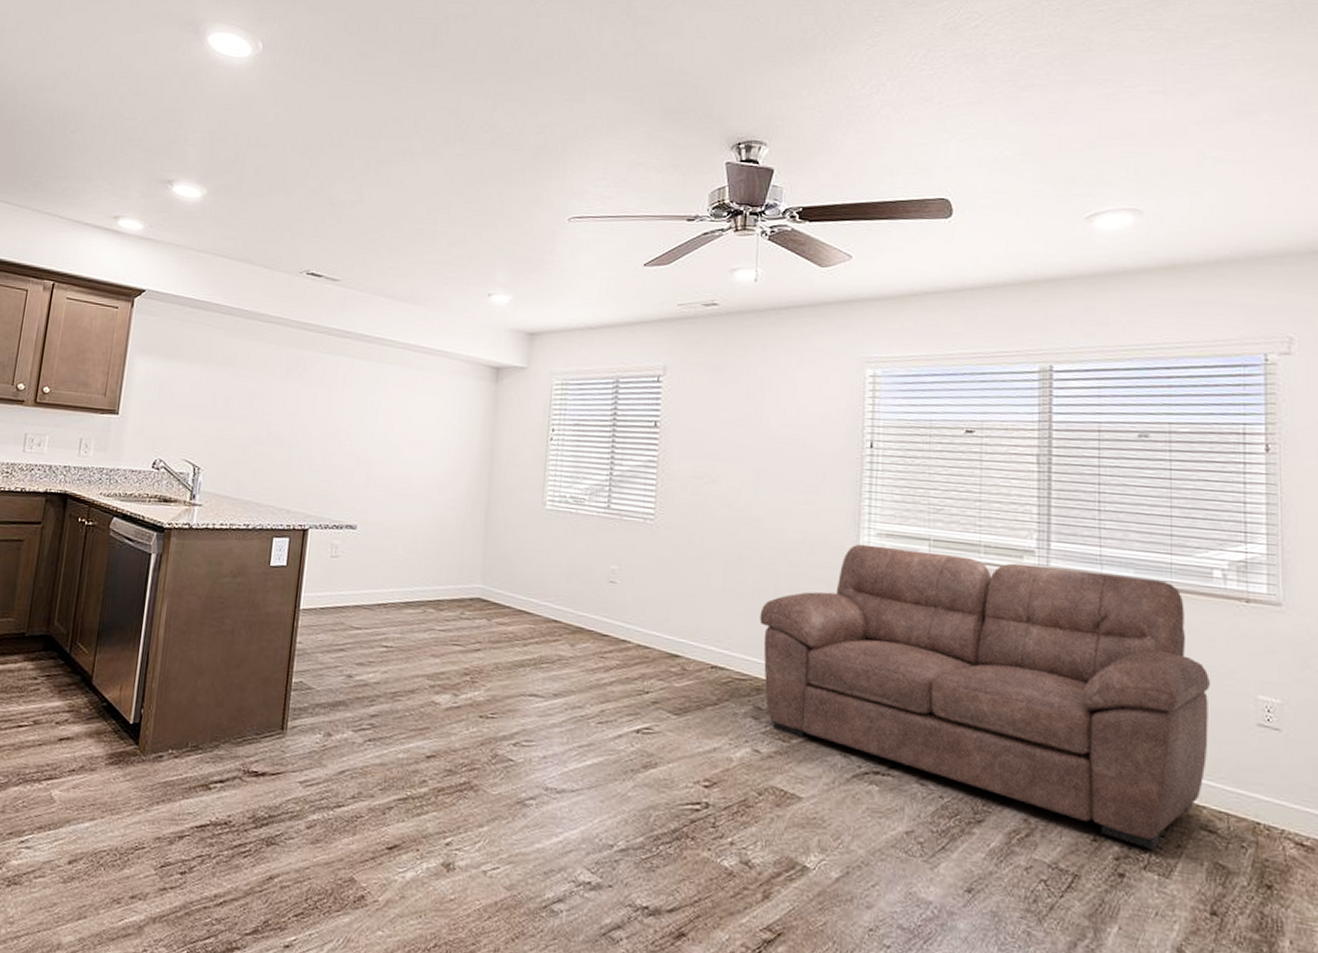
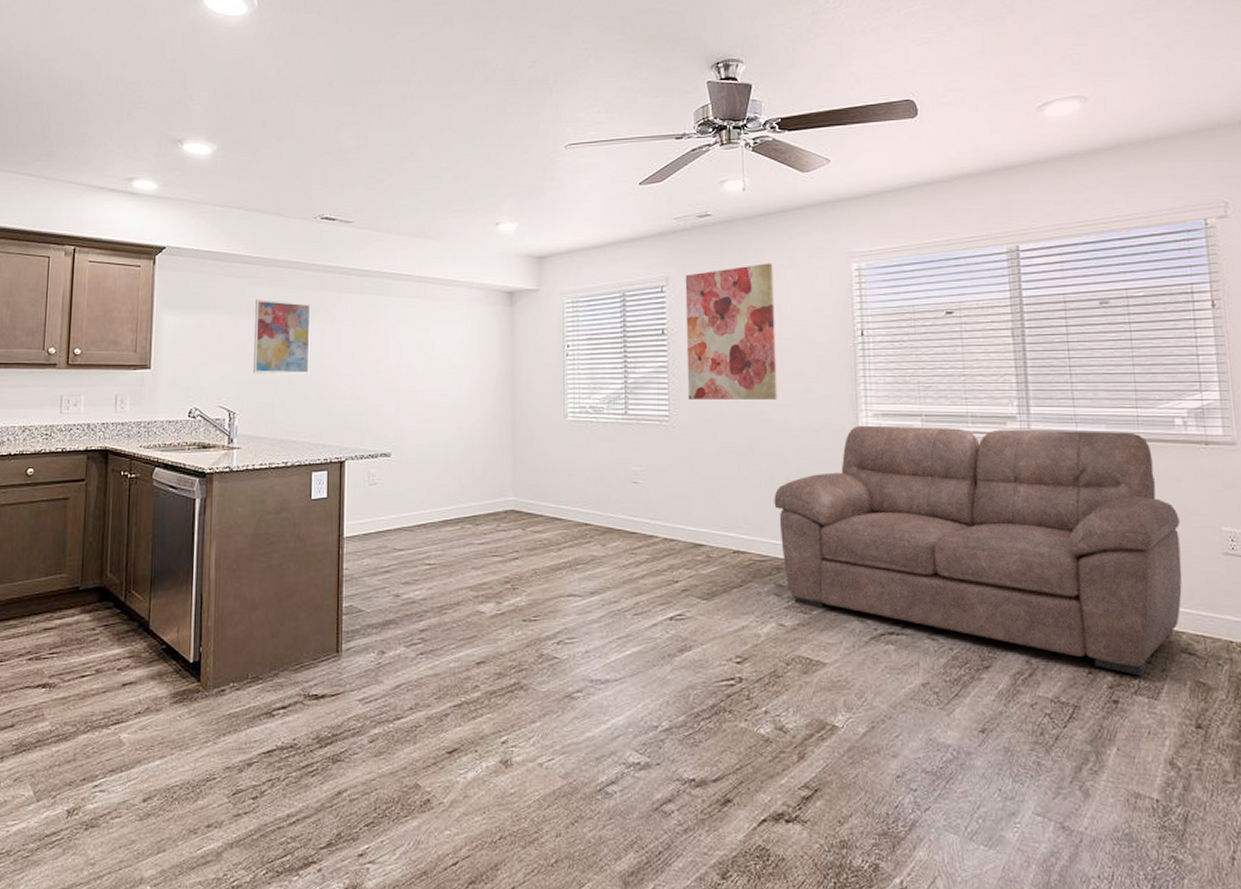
wall art: none [222,351,288,435] -> present [252,298,311,375]
wall art: none [676,360,781,509] -> present [685,263,778,401]

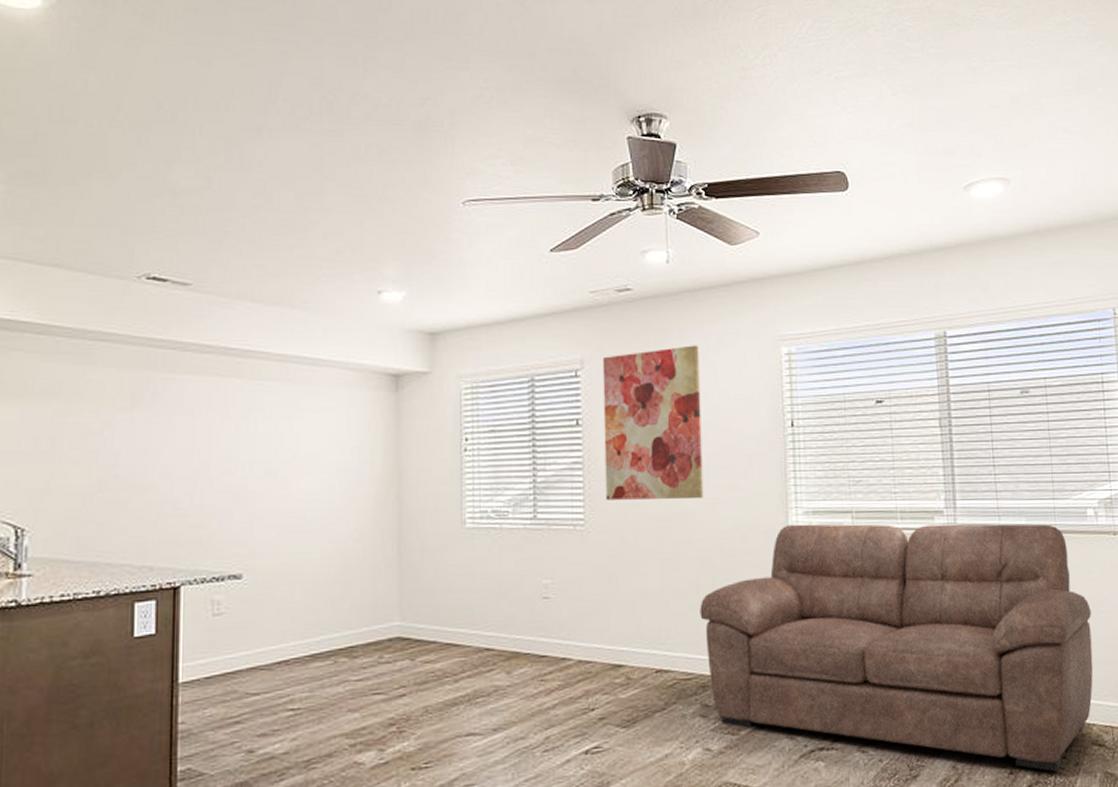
wall art: present [252,298,311,375] -> none [49,379,133,479]

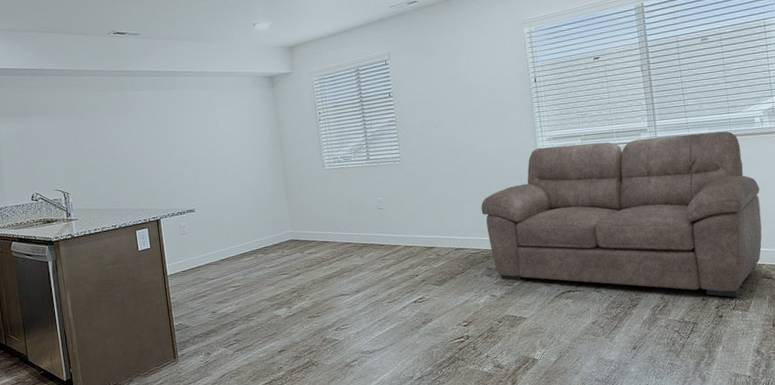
wall art: present [602,345,704,500] -> none [402,34,478,143]

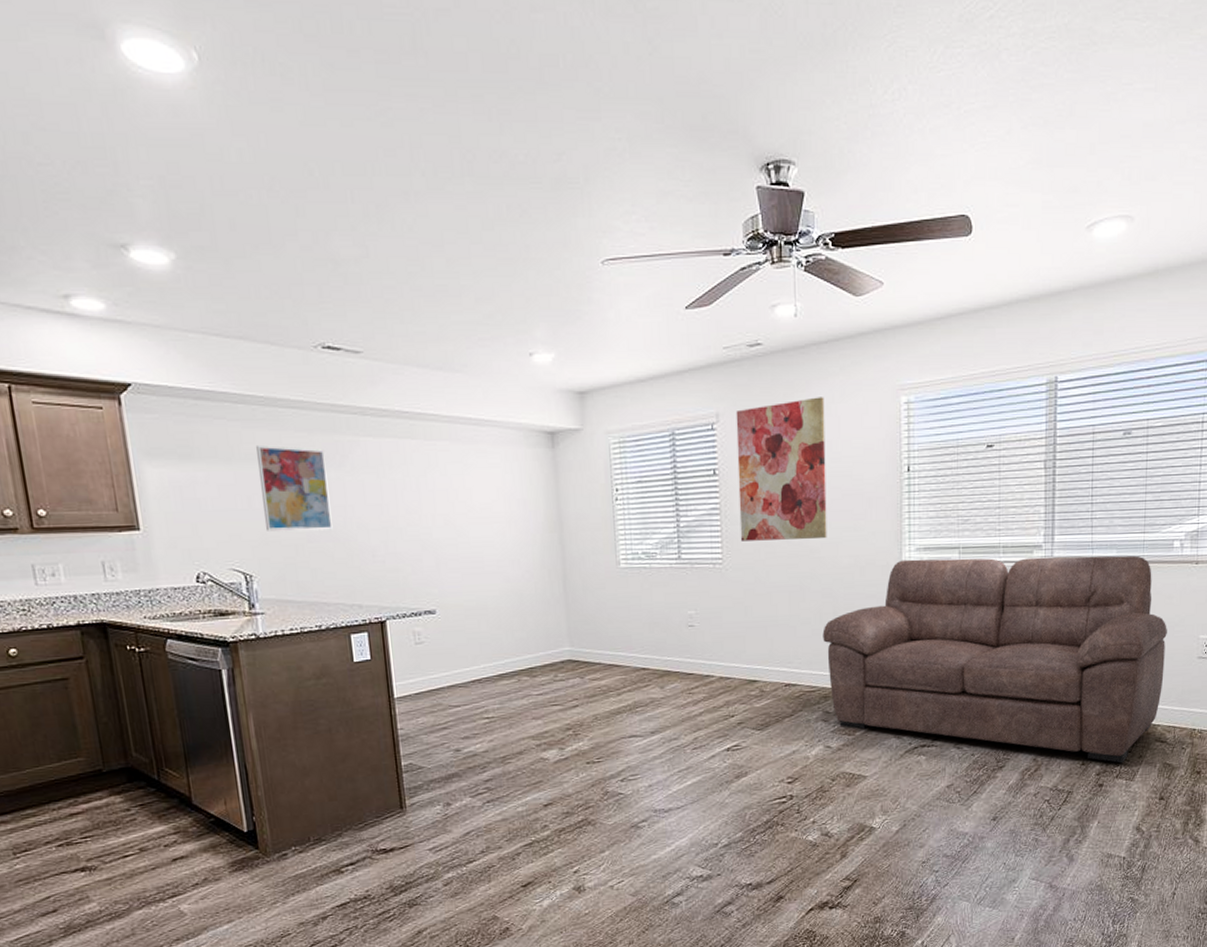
wall art: none [71,102,123,161] -> present [256,444,333,532]
wall art: none [402,34,478,143] -> present [736,397,827,541]

